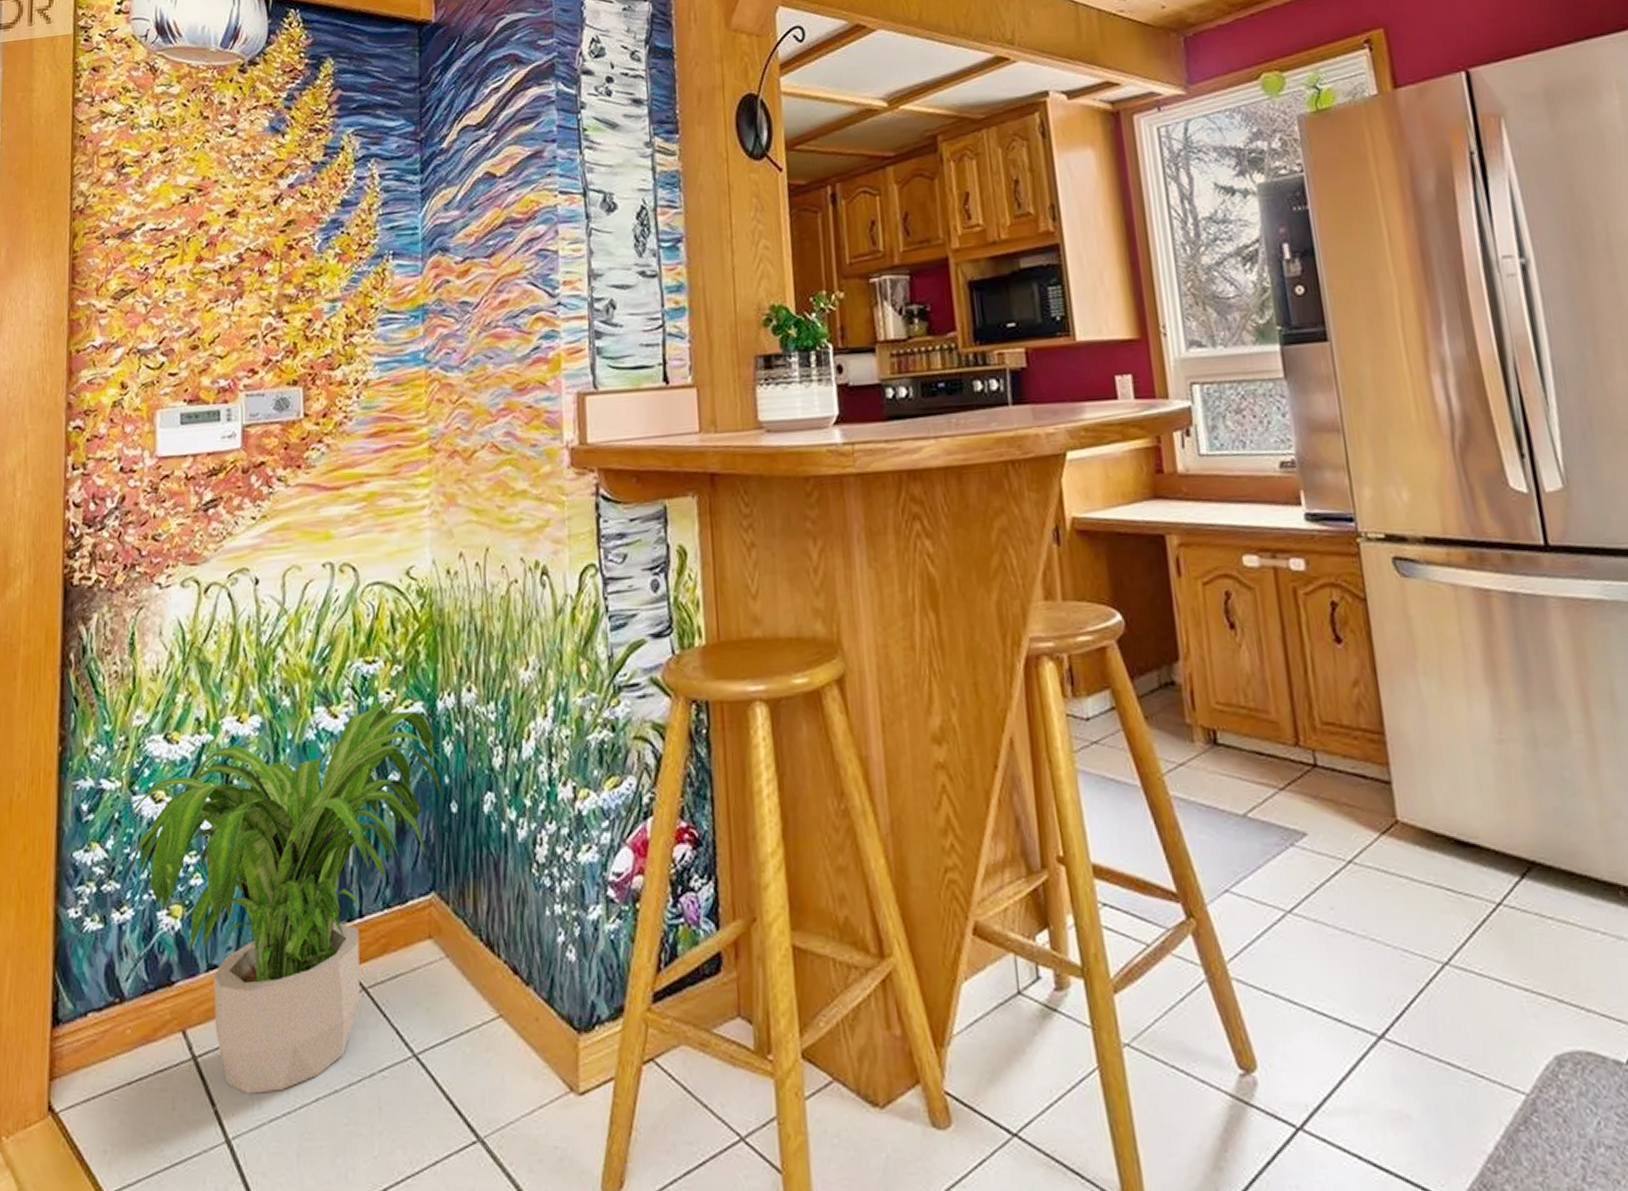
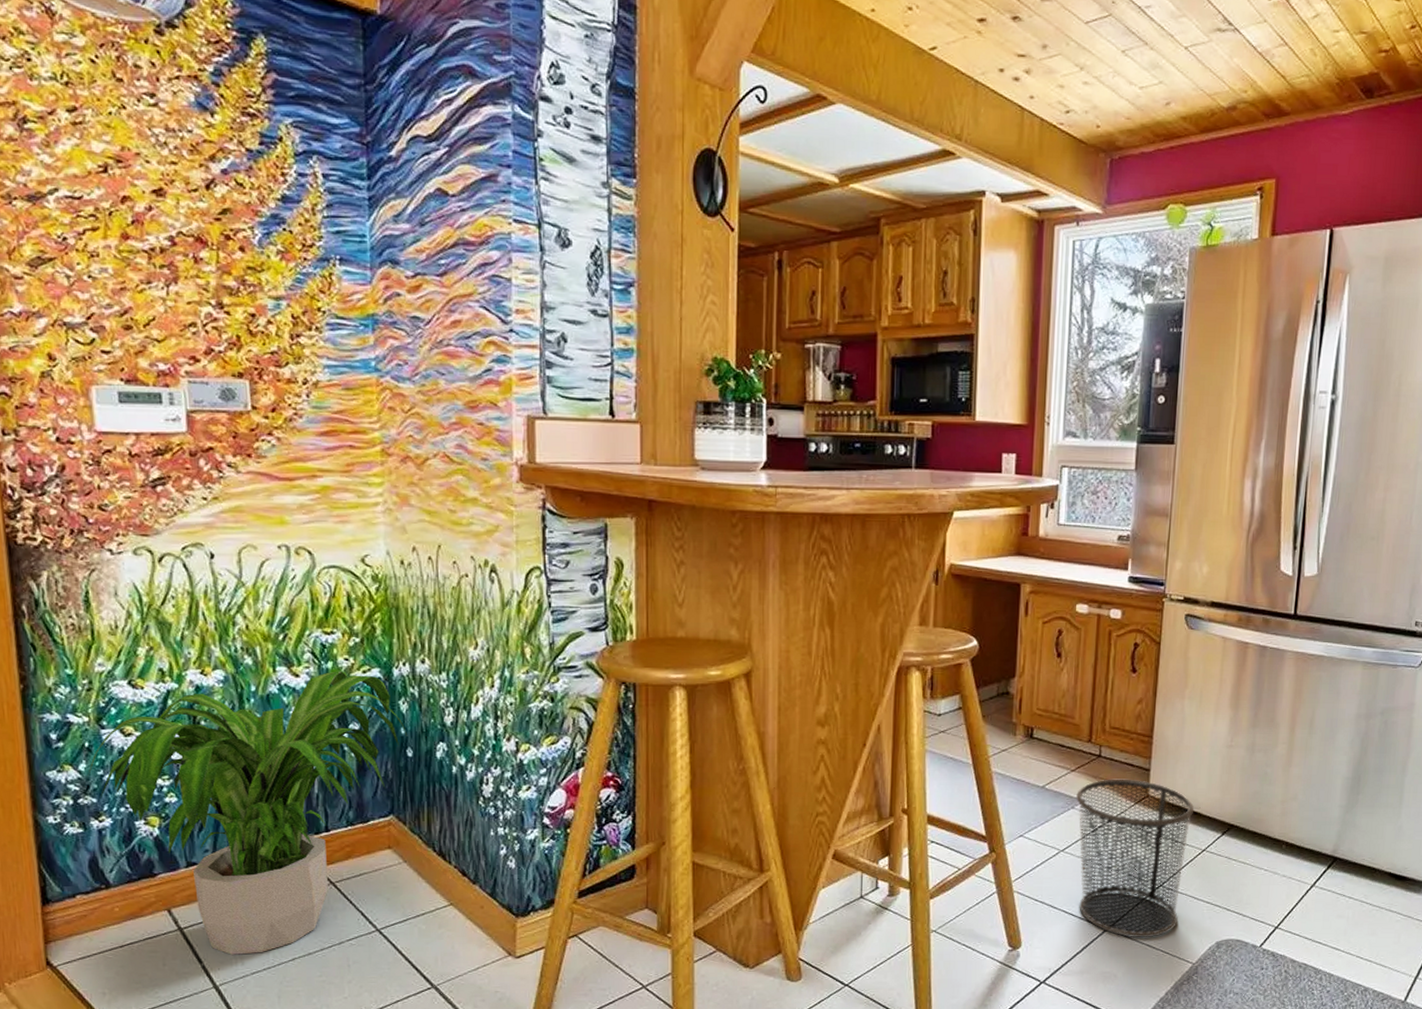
trash can: none [1293,797,1488,1052] -> present [1076,779,1194,938]

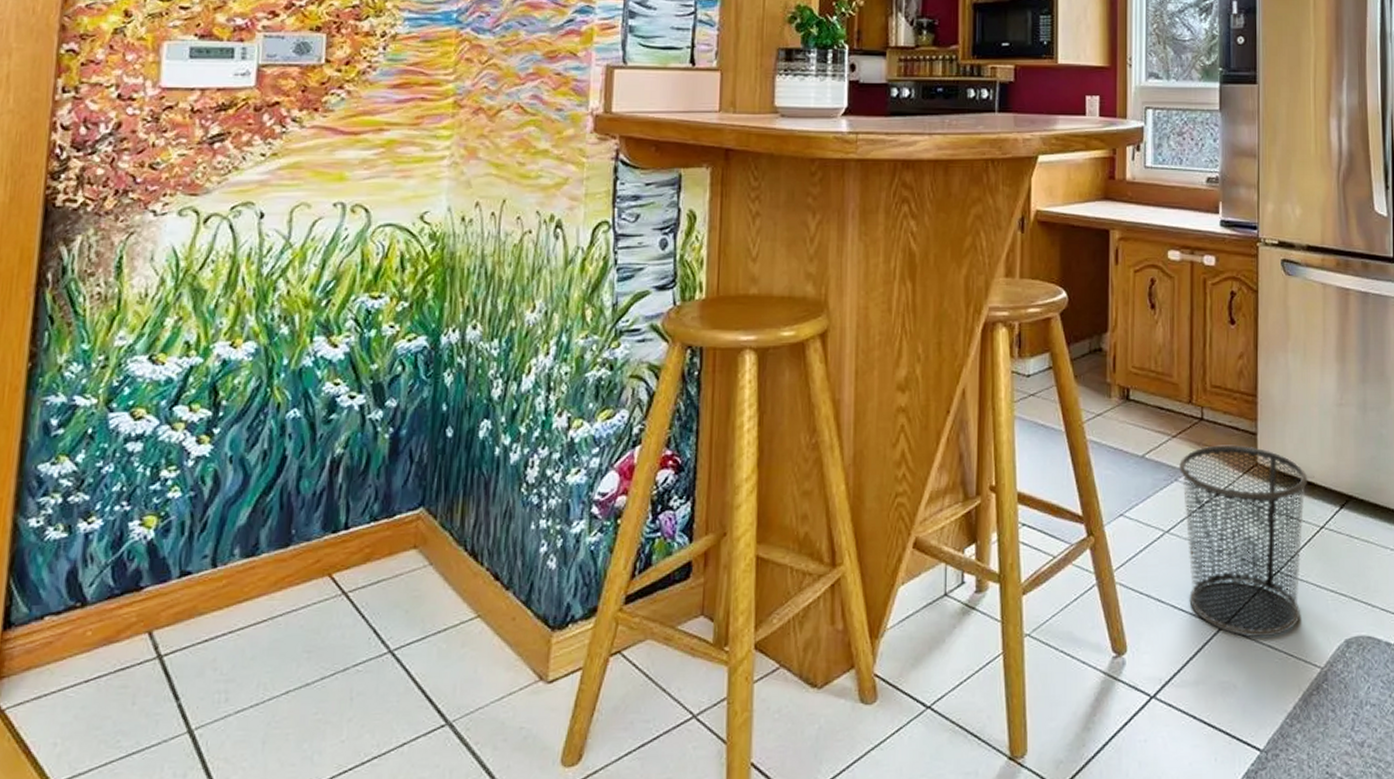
potted plant: present [88,671,407,955] -> none [85,340,449,689]

